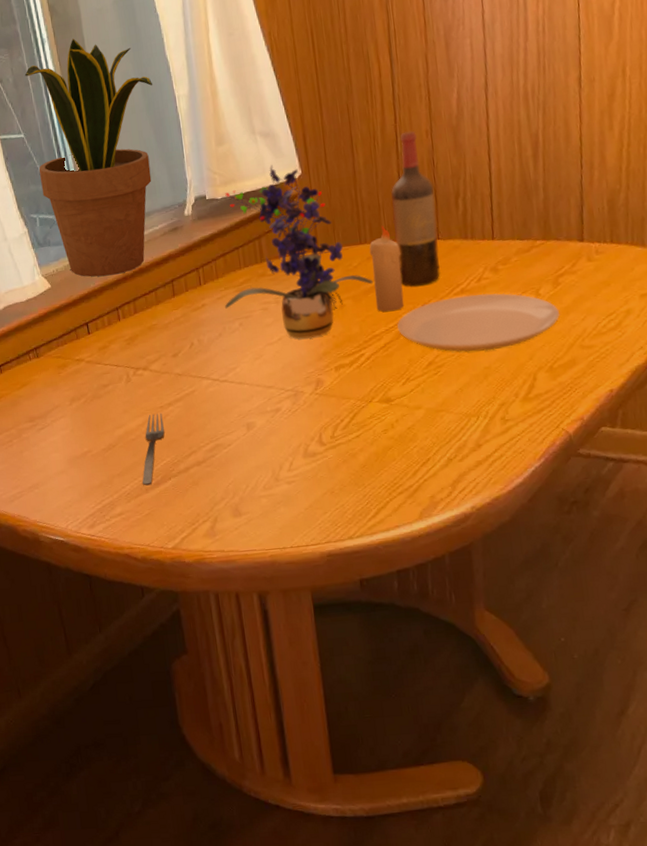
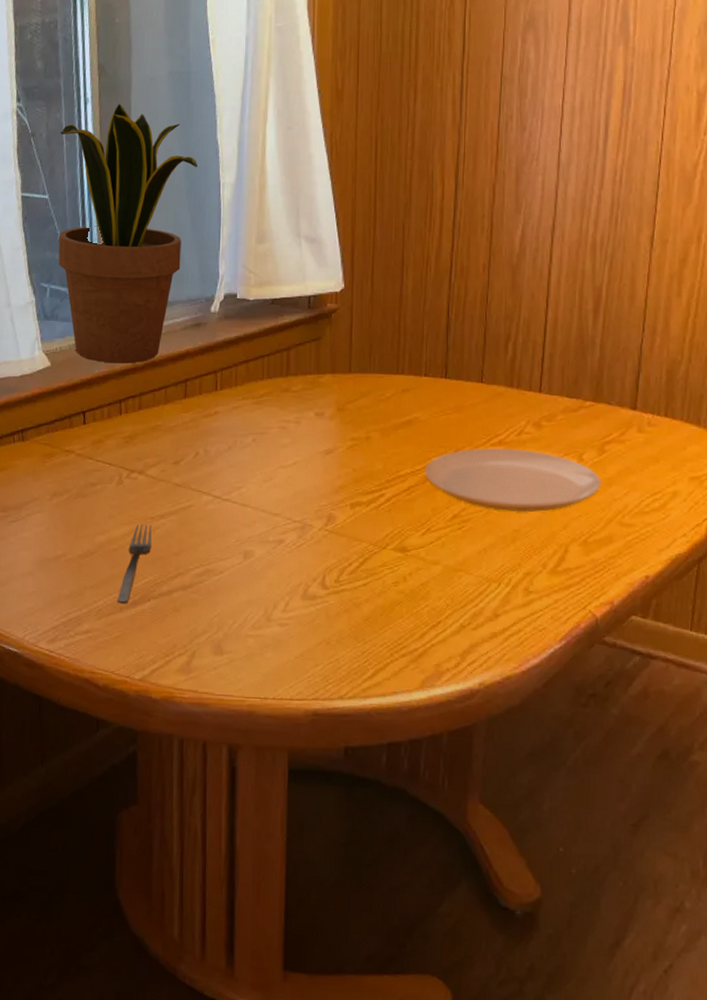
flower arrangement: present [224,164,373,339] -> none [239,272,405,467]
candle: present [369,225,404,312] -> none [405,357,439,453]
wine bottle: present [391,130,440,286] -> none [435,262,484,429]

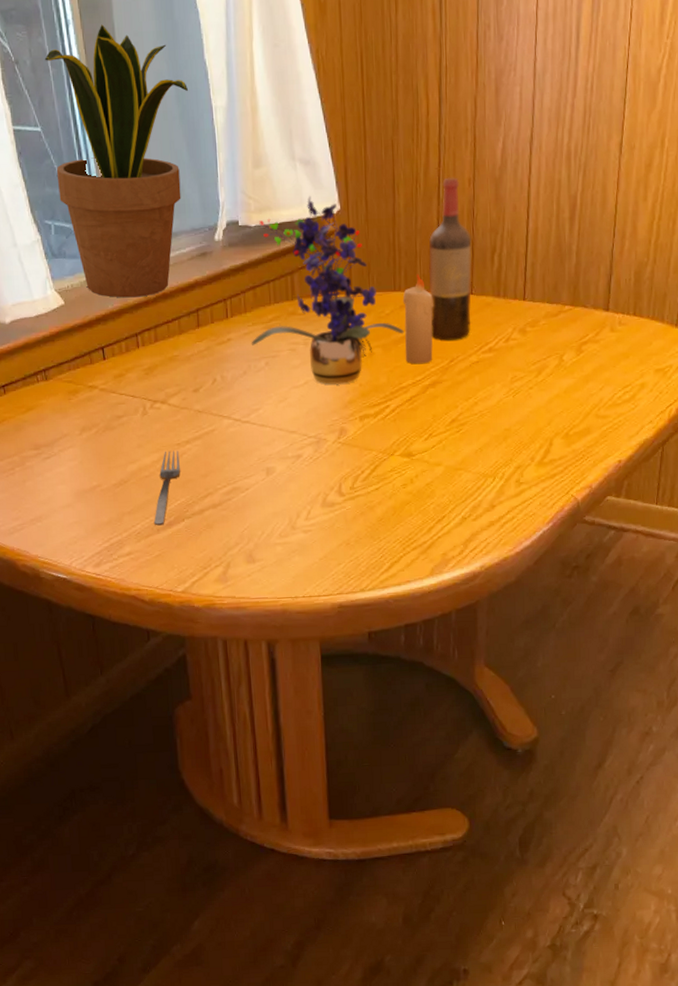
flower arrangement: none [239,272,405,467] -> present [251,195,404,384]
candle: none [405,357,439,453] -> present [402,273,433,365]
plate: present [425,447,602,513] -> none [425,354,580,413]
wine bottle: none [435,262,484,429] -> present [428,177,472,340]

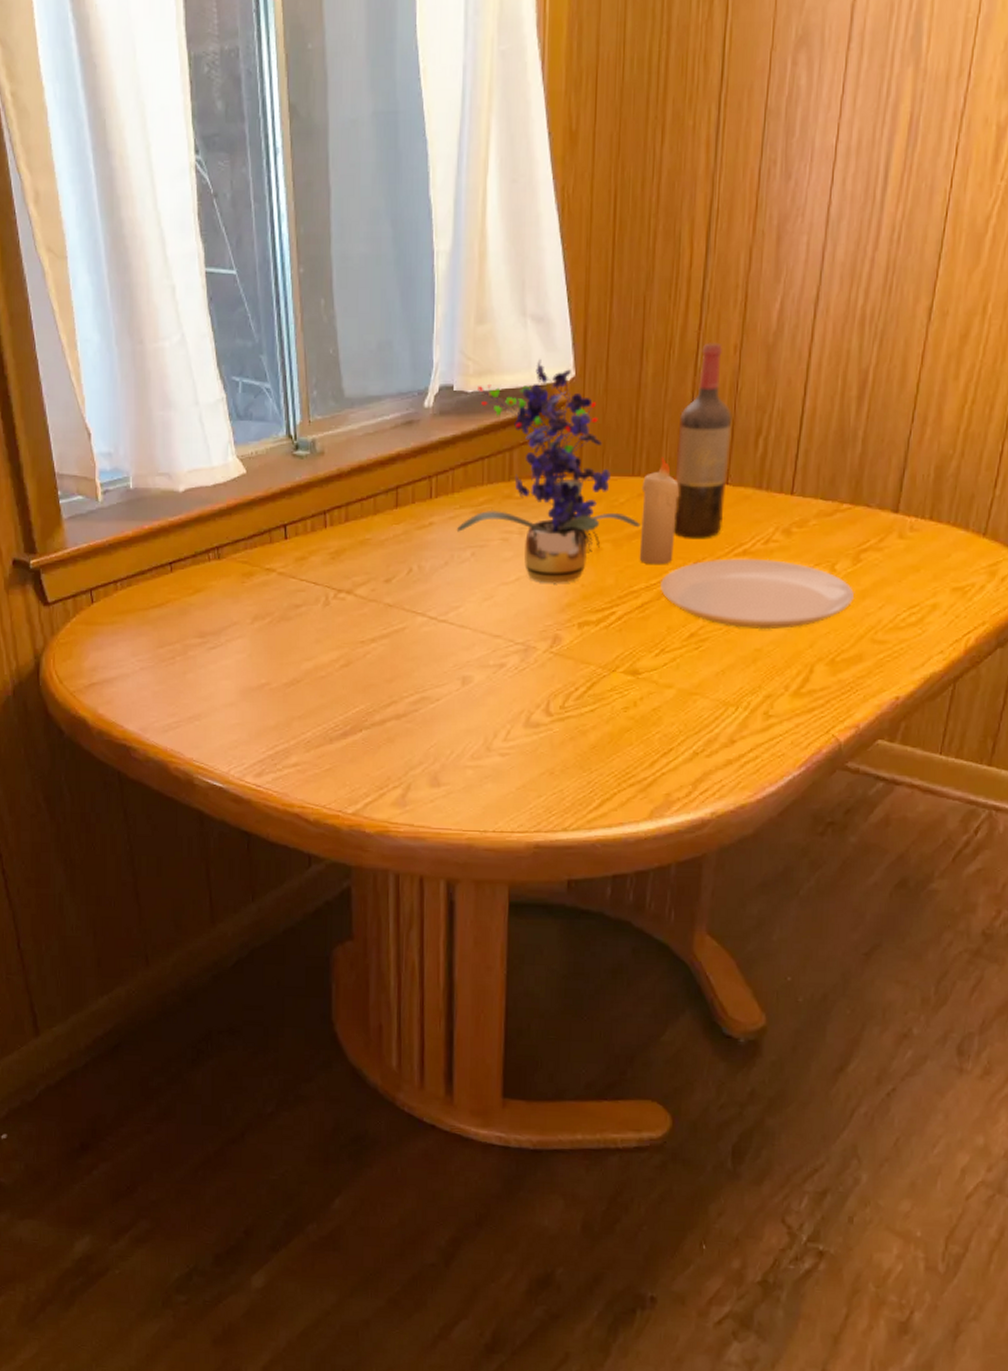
potted plant: present [44,24,189,298] -> none [246,153,408,469]
fork: present [153,450,180,526] -> none [326,649,362,735]
plate: none [425,354,580,413] -> present [661,558,855,630]

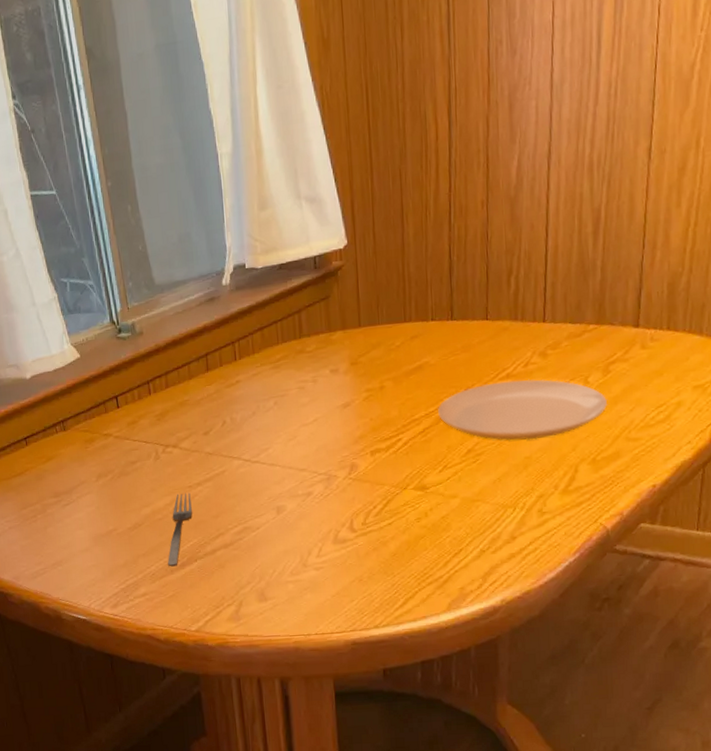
fork: none [326,649,362,735] -> present [167,492,192,567]
flower arrangement: present [456,358,640,583] -> none [259,232,415,421]
candle: present [639,456,679,565] -> none [413,302,447,396]
wine bottle: present [673,342,733,538] -> none [440,200,487,369]

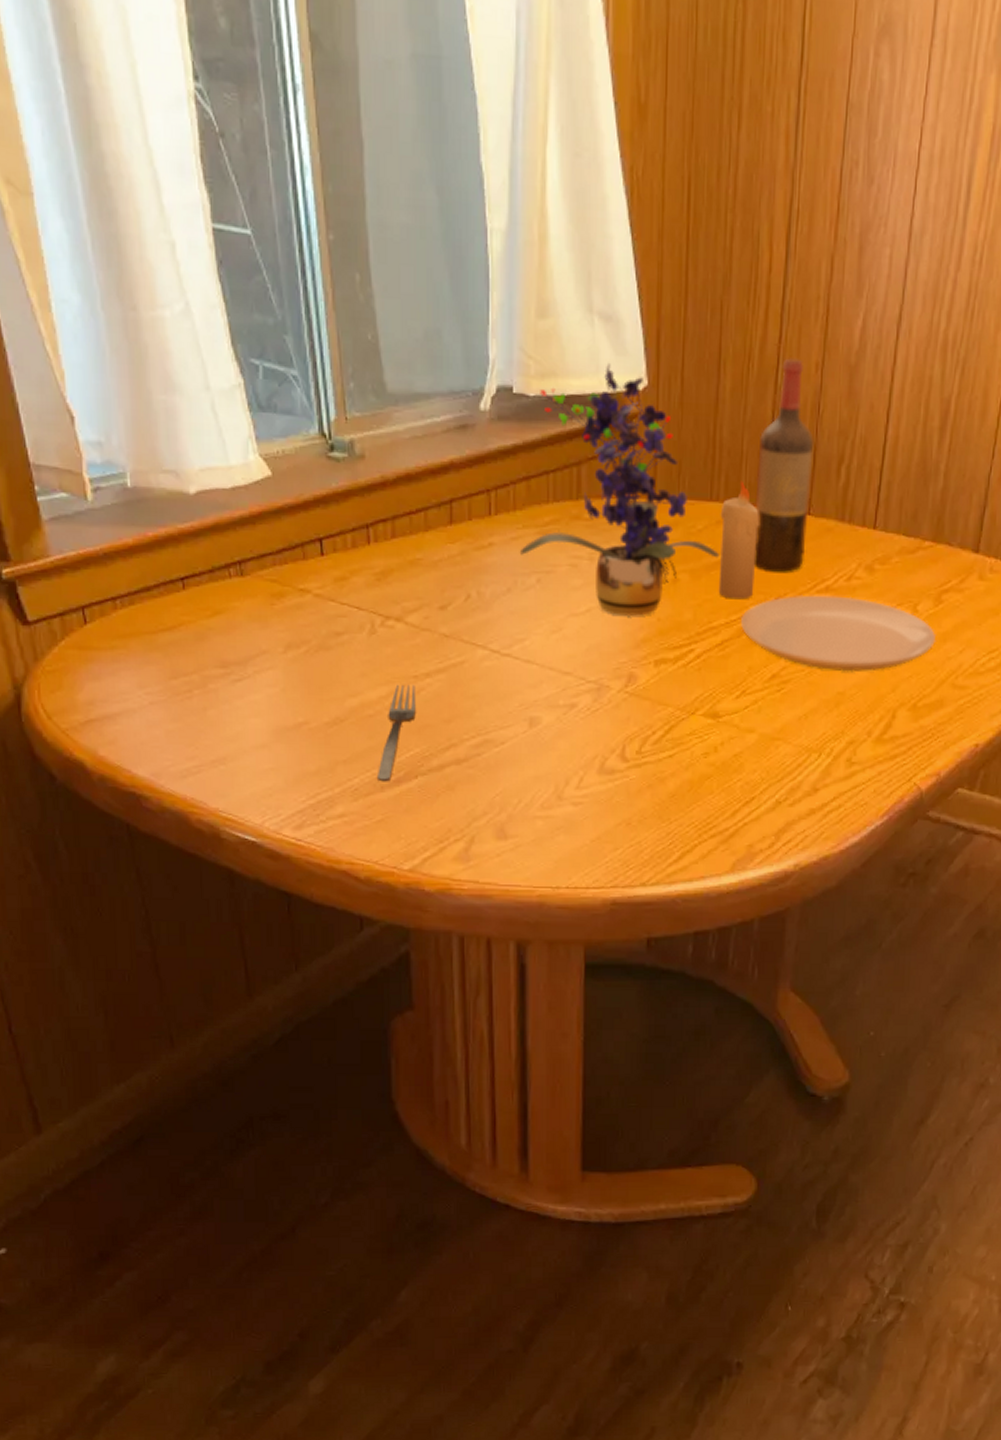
flower arrangement: none [259,232,415,421] -> present [519,362,719,616]
candle: none [413,302,447,396] -> present [718,481,759,600]
wine bottle: none [440,200,487,369] -> present [753,358,814,572]

